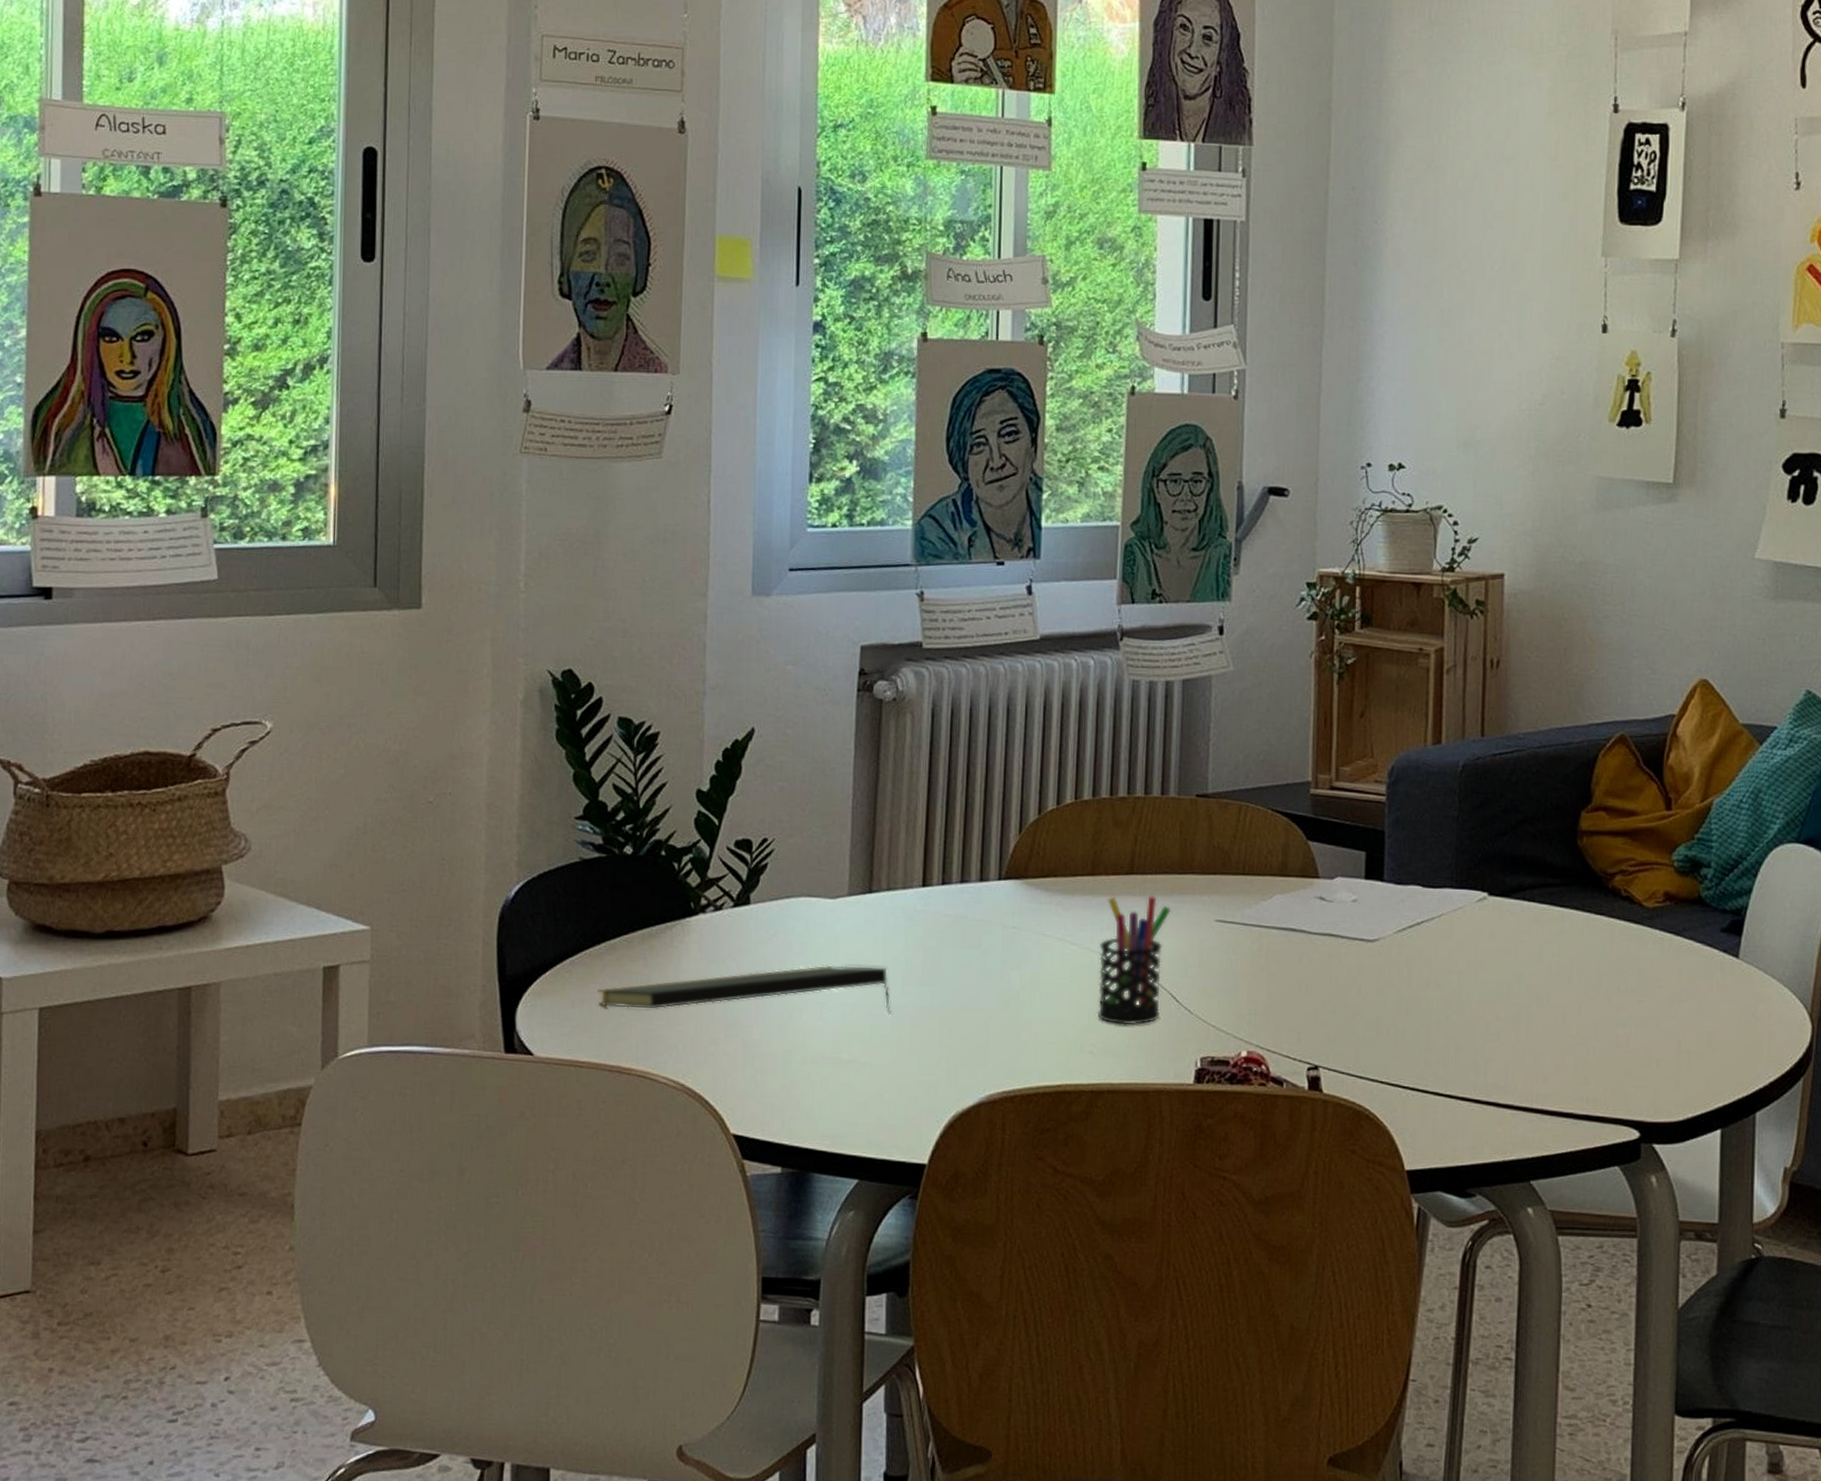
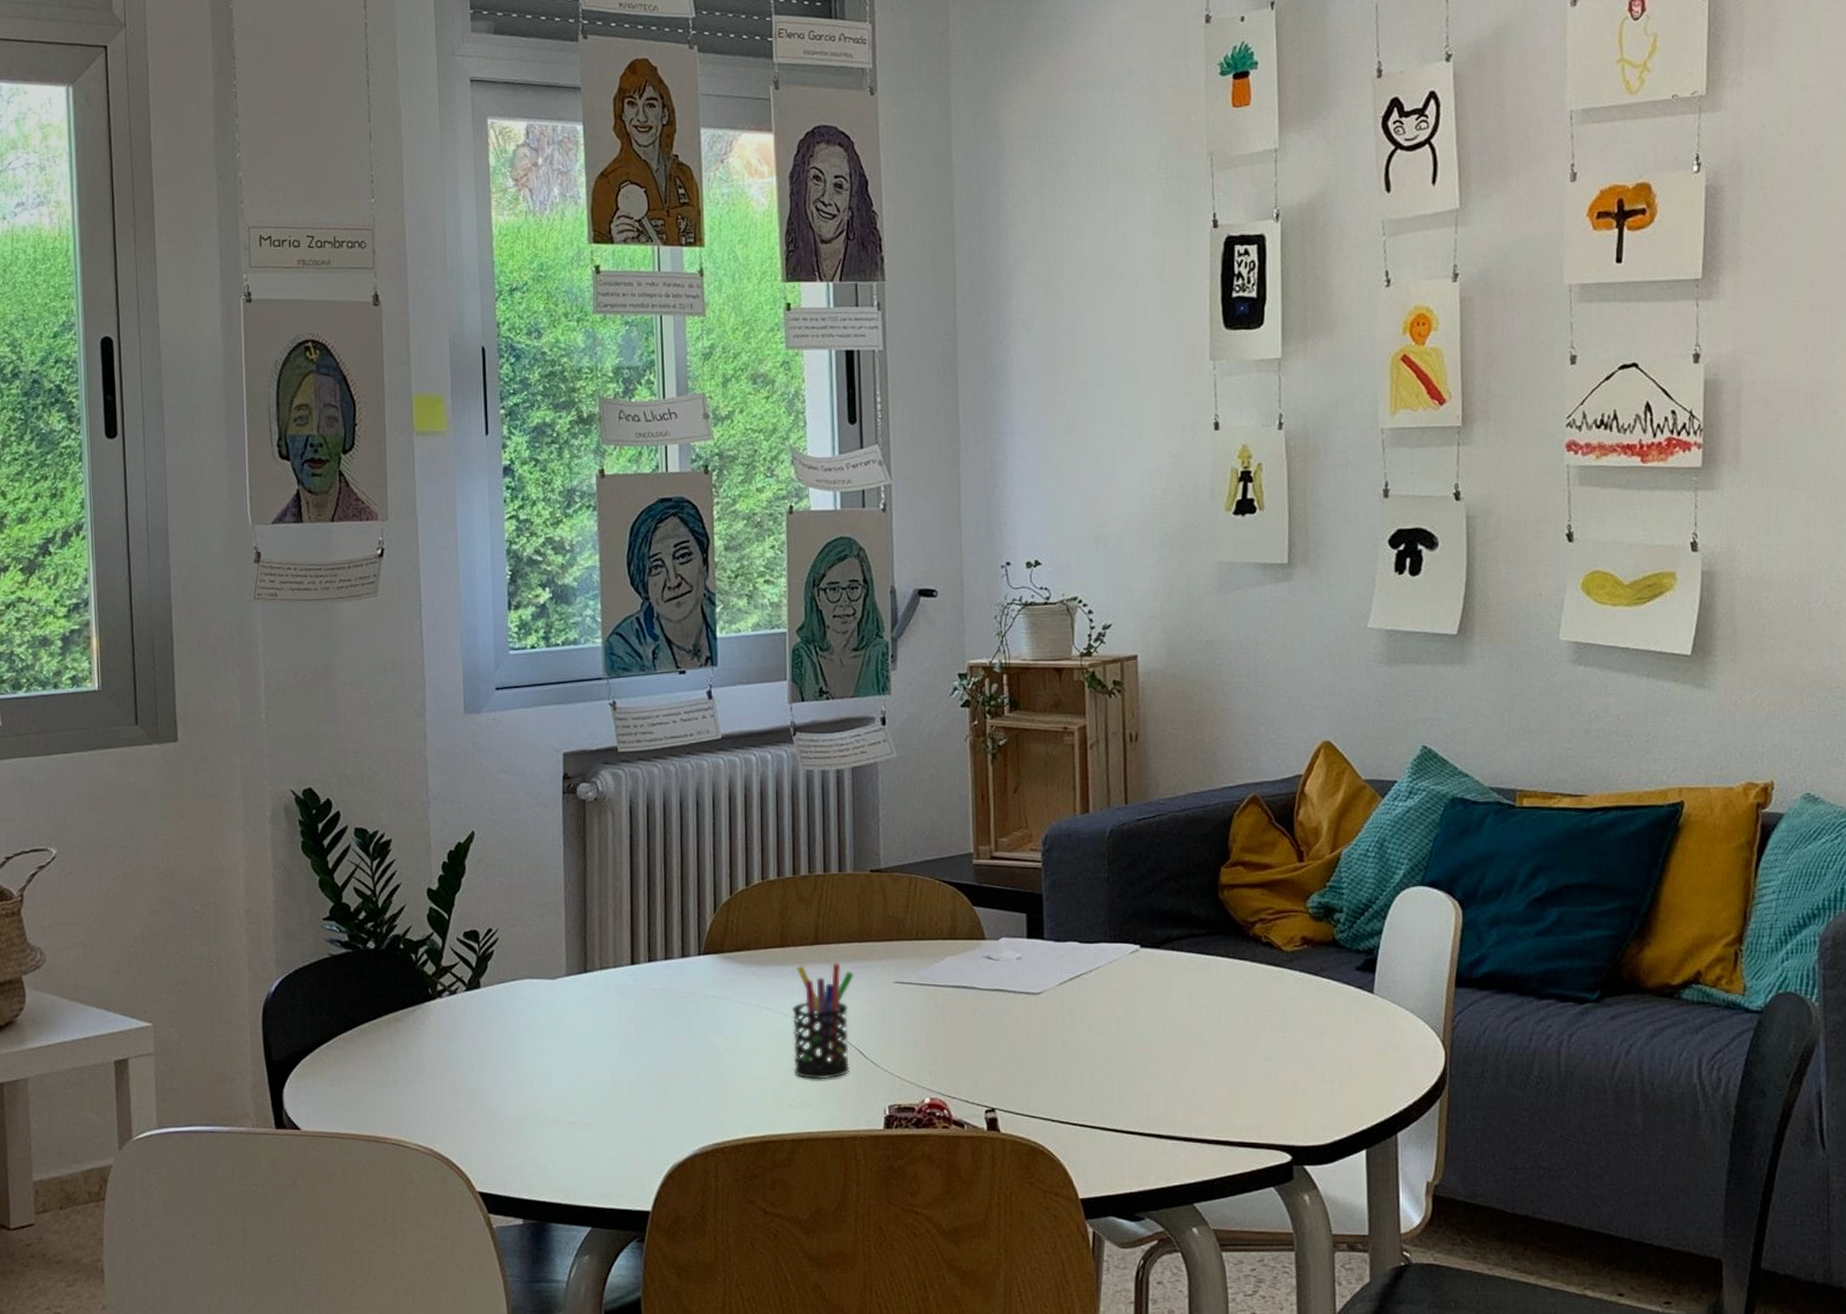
notepad: present [598,965,891,1015] -> none [353,1038,610,1085]

